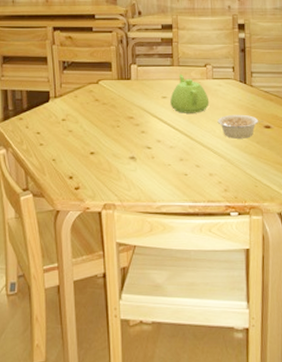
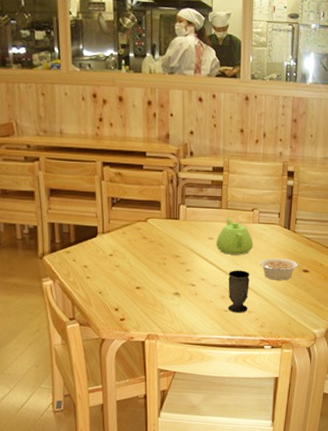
cup: none [185,129,209,177] -> present [228,270,250,313]

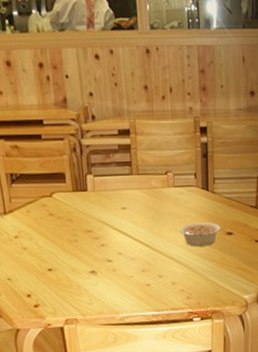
teapot: present [216,216,254,255] -> none [130,183,171,224]
cup: present [228,270,250,313] -> none [147,239,172,286]

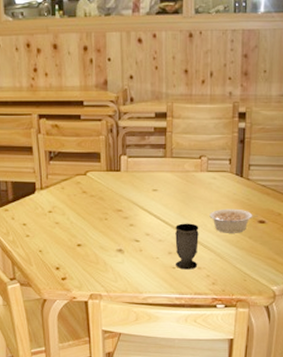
cup: none [147,239,172,286] -> present [175,223,199,270]

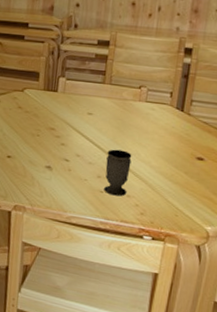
legume: present [209,208,258,233] -> none [144,140,197,167]

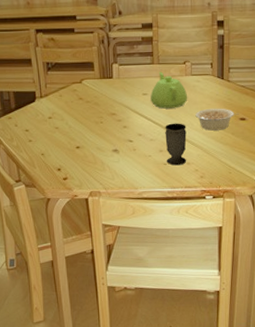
teapot: none [95,92,139,134] -> present [151,71,188,109]
legume: none [144,140,197,167] -> present [195,108,239,131]

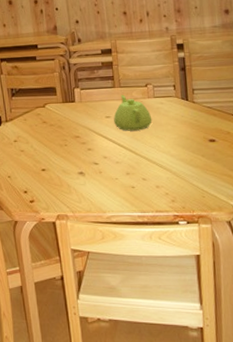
cup: present [165,123,187,166] -> none [130,145,156,189]
legume: present [195,108,239,131] -> none [161,129,208,153]

